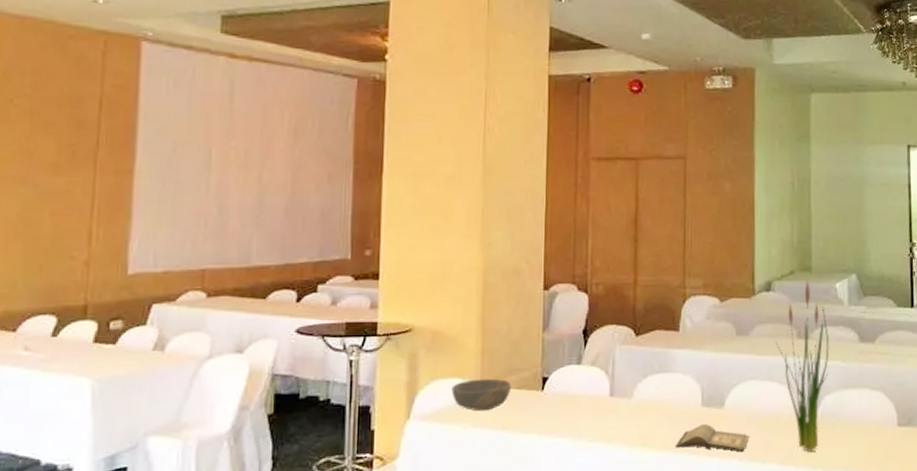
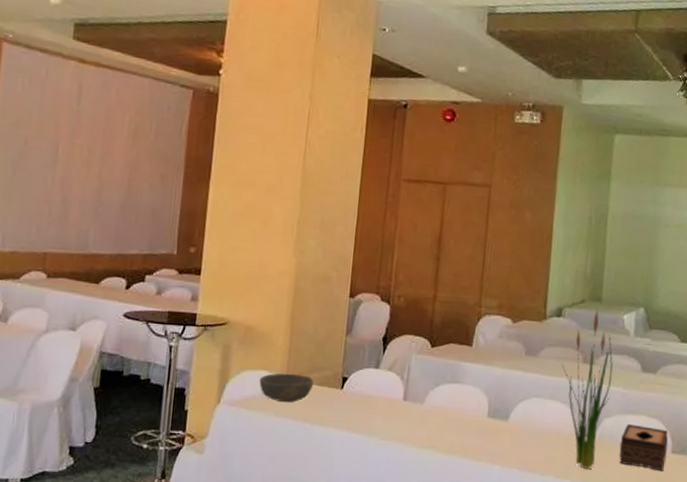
hardback book: present [676,424,750,452] -> none [461,434,531,463]
tissue box: none [843,399,893,447] -> present [619,424,668,472]

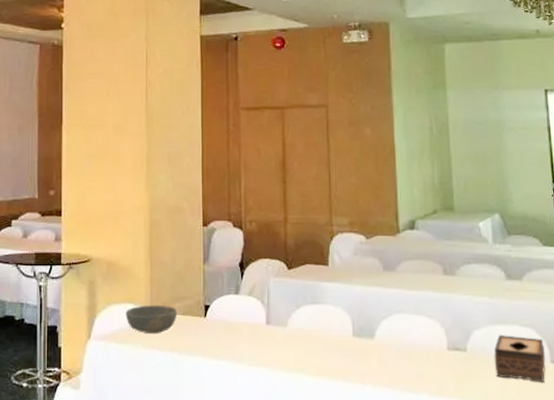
plant: present [562,310,614,469] -> none [422,219,477,384]

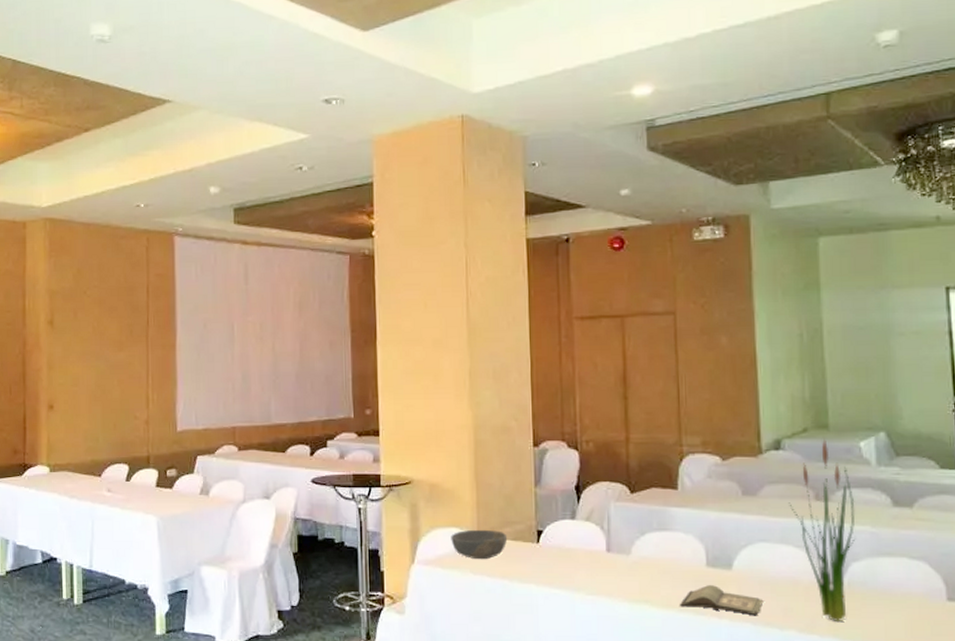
hardback book: none [330,354,401,382] -> present [680,585,764,616]
plant: none [422,219,477,384] -> present [789,438,856,621]
tissue box: present [494,335,546,383] -> none [876,568,941,623]

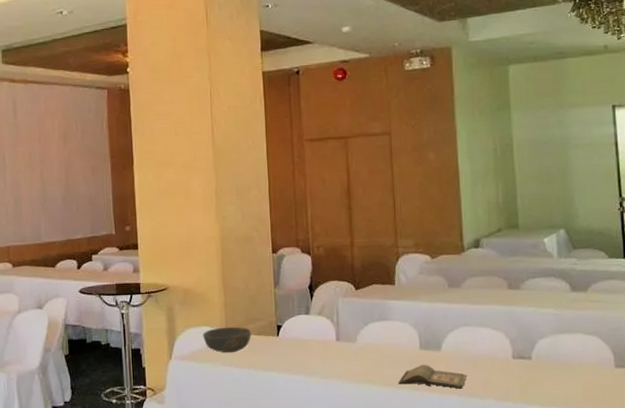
plant: present [789,438,856,621] -> none [487,236,542,390]

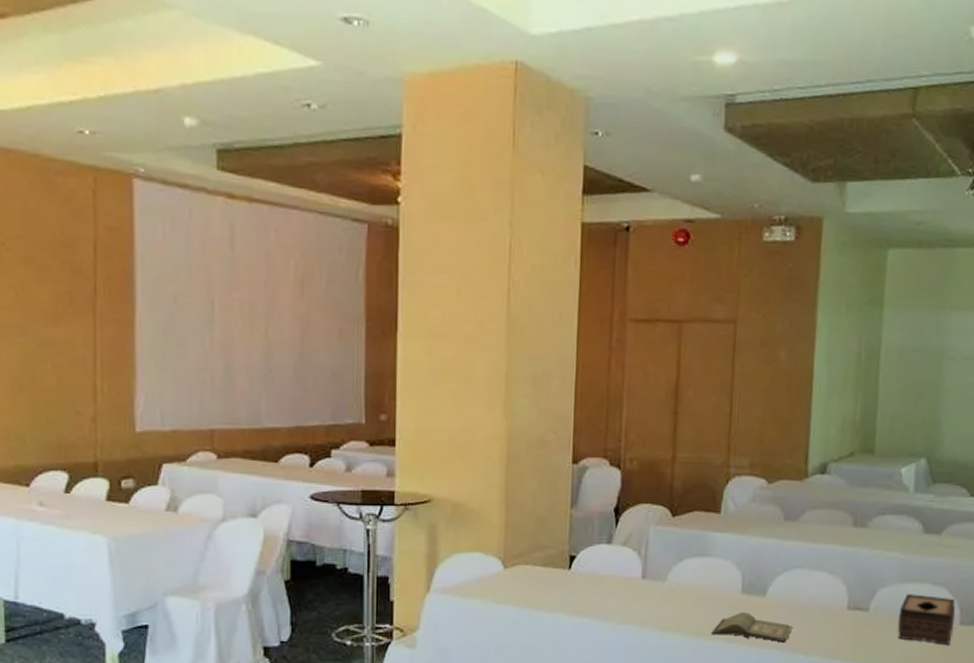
bowl: present [203,326,252,353] -> none [473,554,537,588]
tissue box: none [558,343,610,386] -> present [897,594,956,646]

